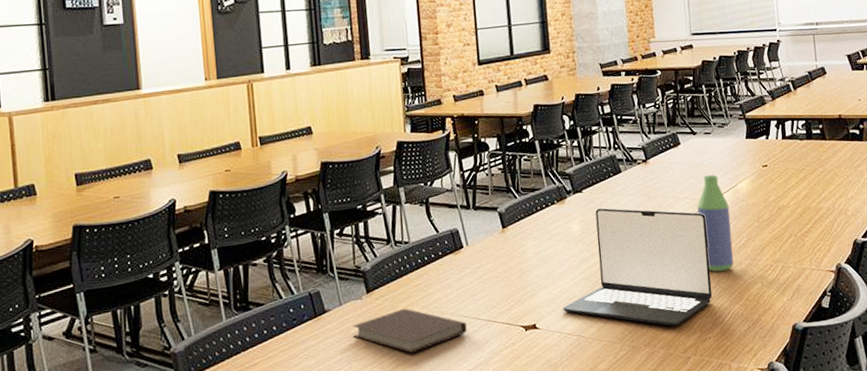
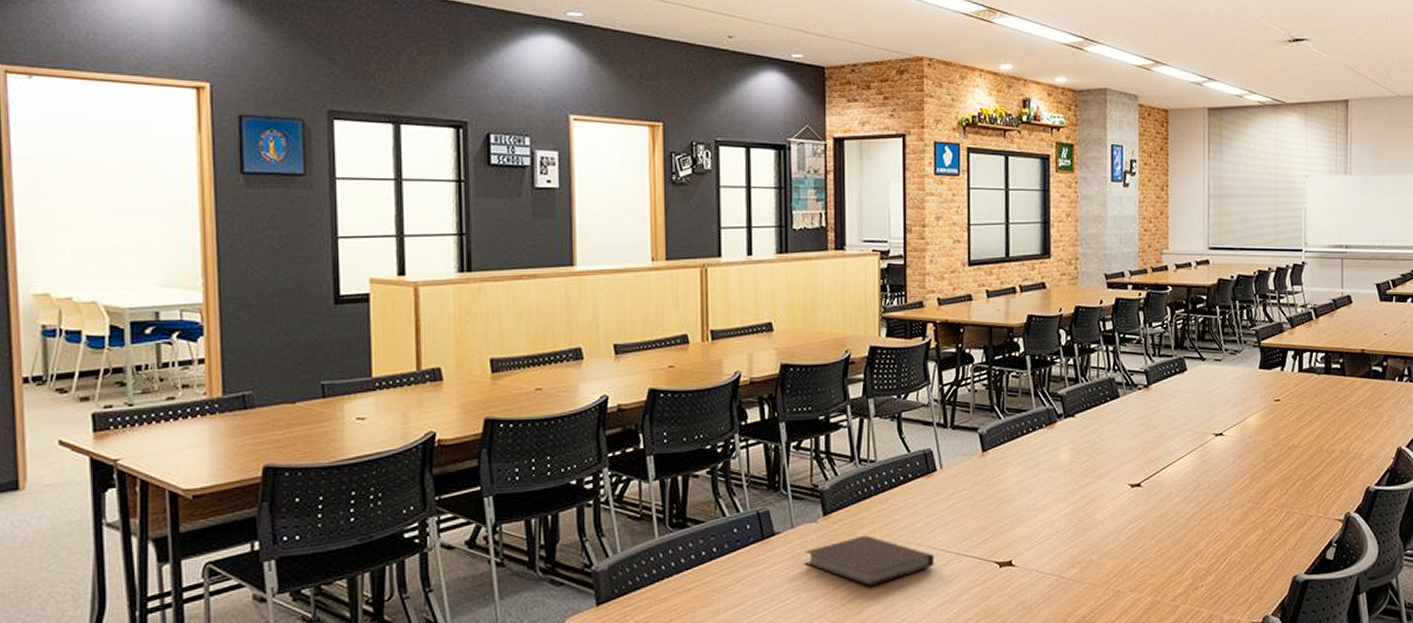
laptop: present [563,208,713,326] -> none [1043,435,1209,571]
bottle: present [697,174,734,272] -> none [1200,406,1235,514]

